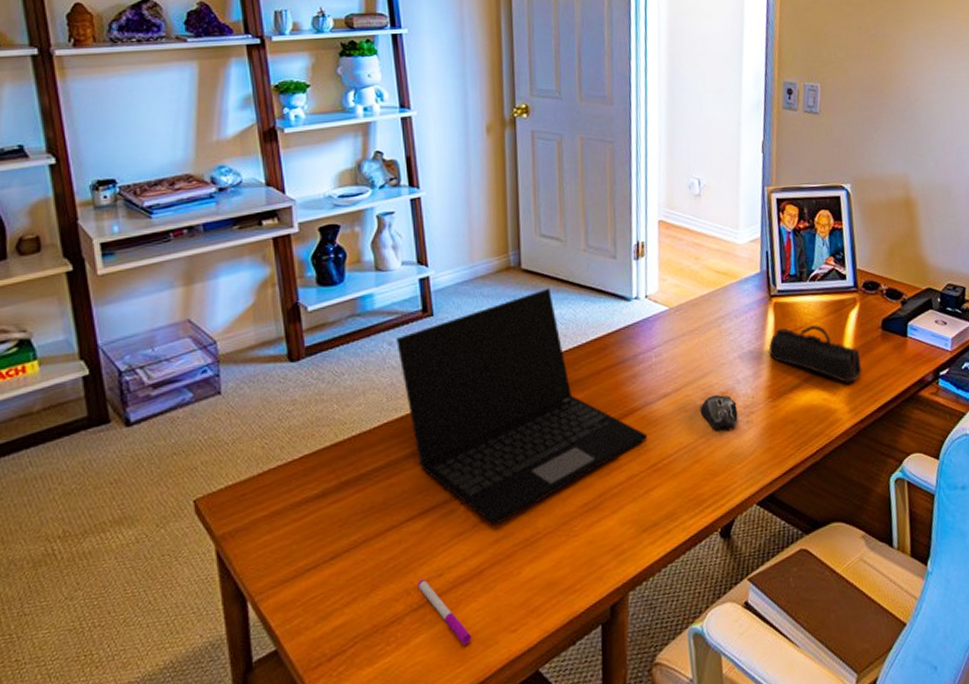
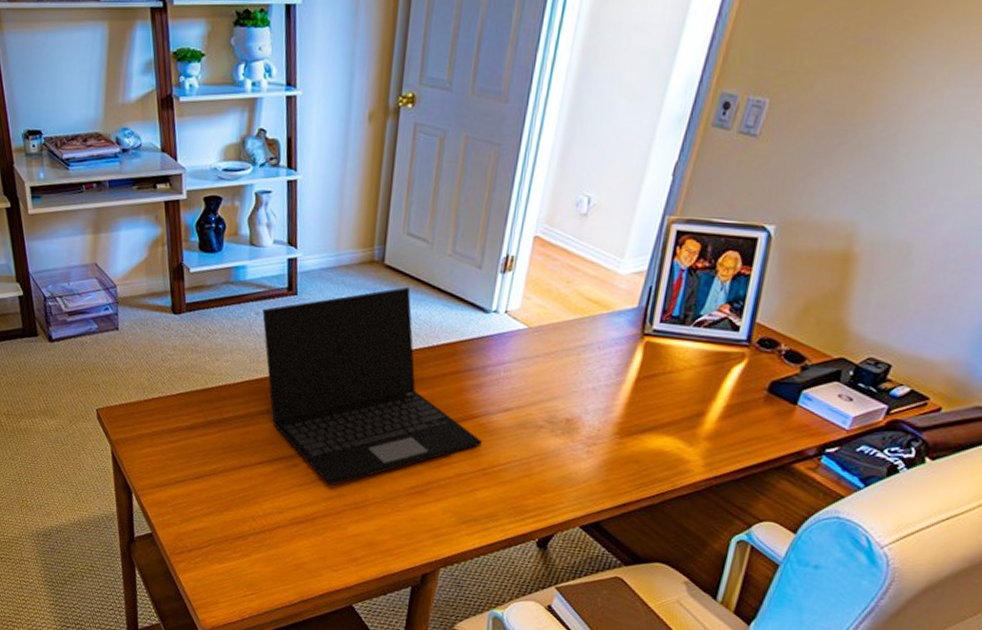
pen: present [417,578,472,646] -> none [261,511,301,570]
computer mouse: present [700,394,738,431] -> none [540,419,581,455]
pencil case: present [768,325,863,383] -> none [627,368,734,438]

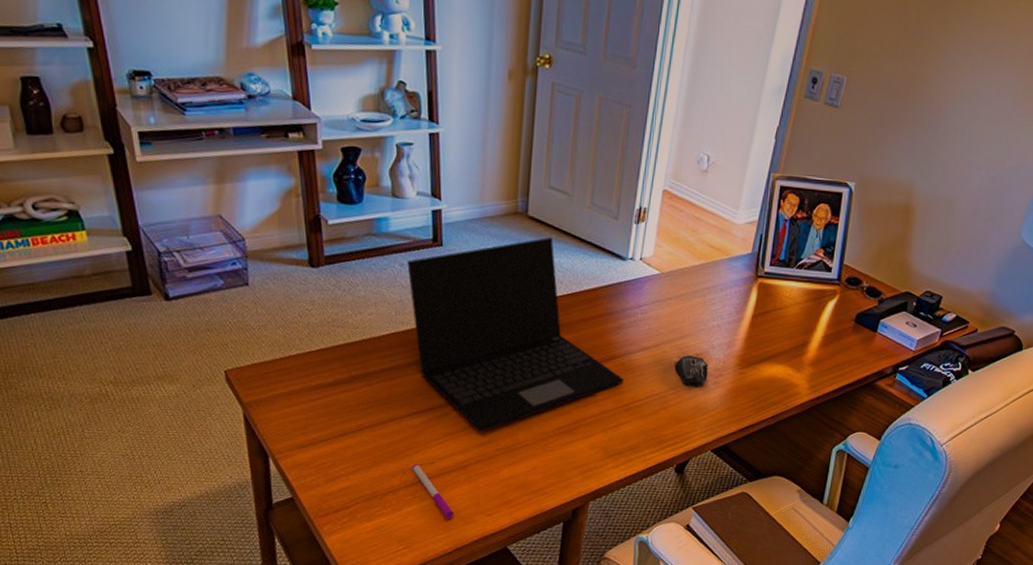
pen: none [261,511,301,570] -> present [412,463,454,519]
computer mouse: none [540,419,581,455] -> present [674,354,709,386]

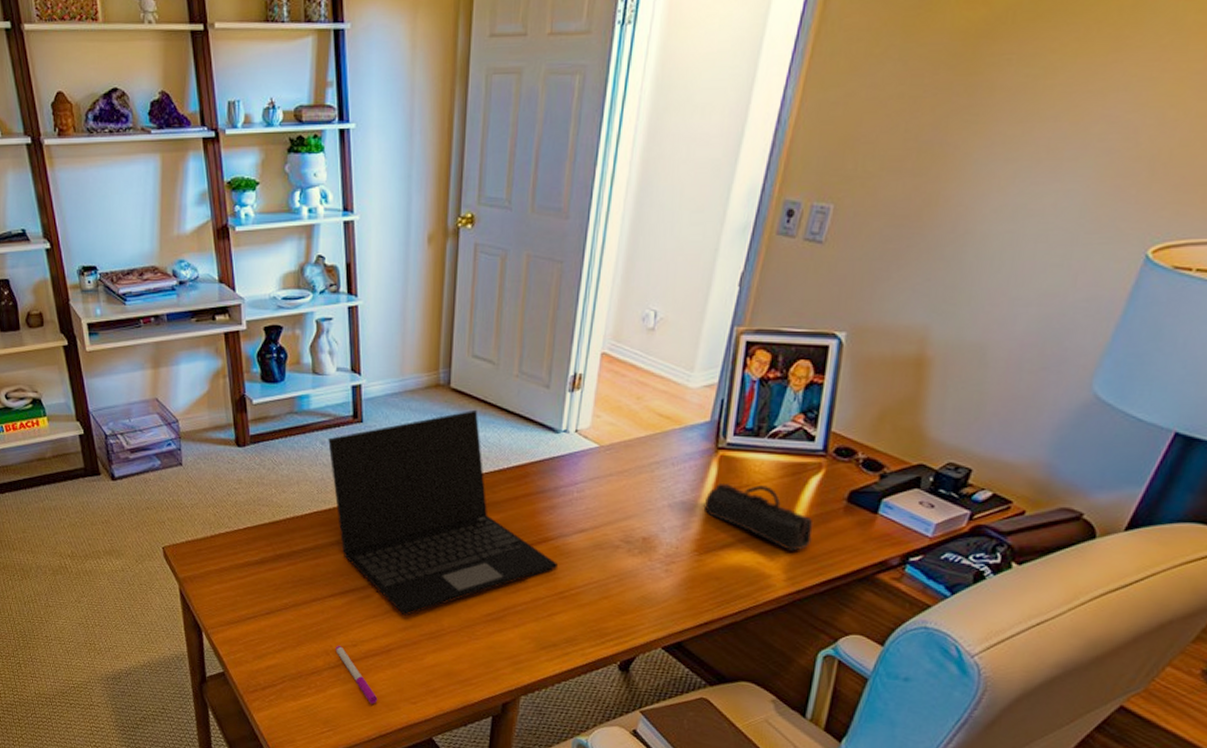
computer mouse: present [674,354,709,386] -> none [616,538,658,574]
pencil case: none [746,306,830,364] -> present [703,482,813,551]

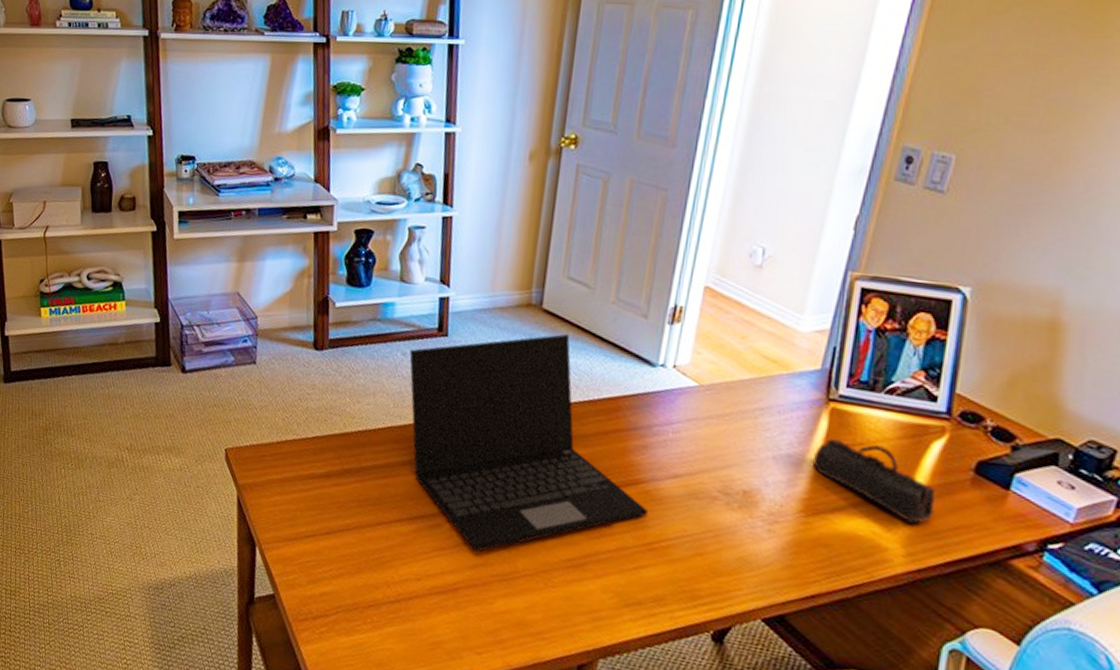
pen: present [335,645,378,704] -> none [397,577,439,650]

